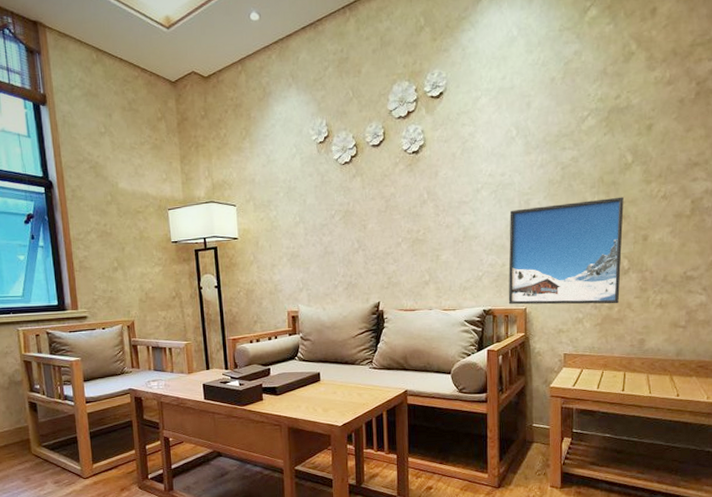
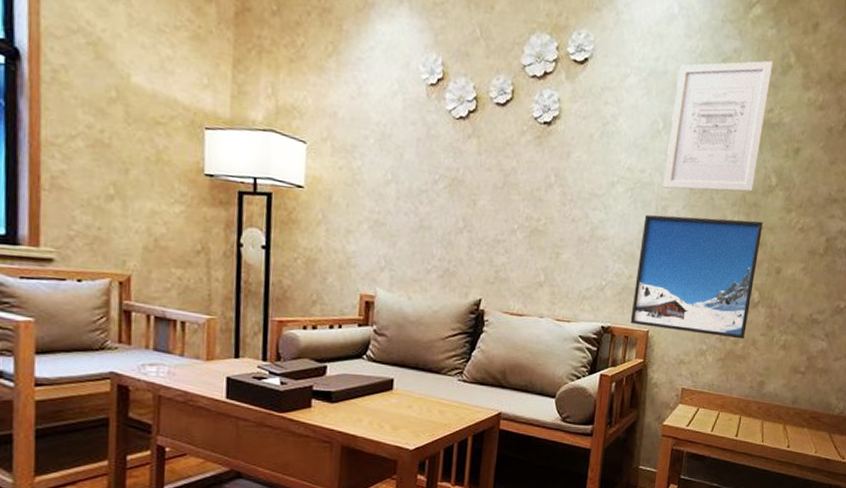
wall art: none [523,53,614,185] -> present [663,60,773,192]

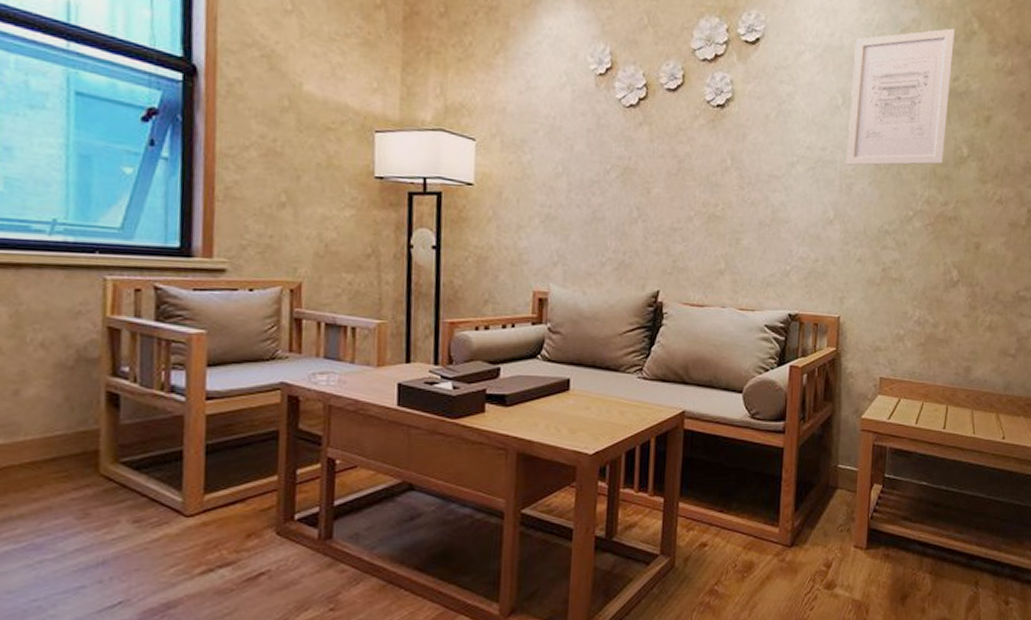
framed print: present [630,214,763,339] -> none [819,193,957,322]

